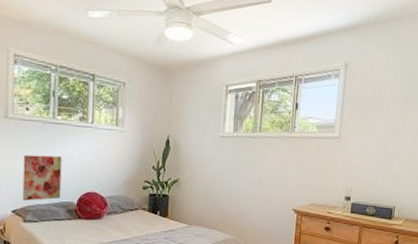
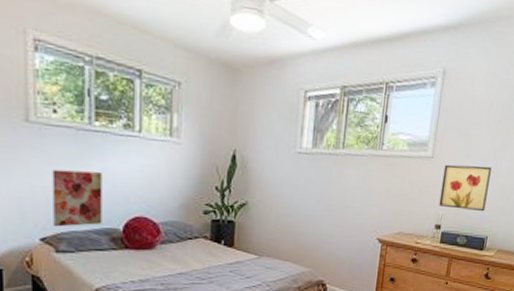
wall art: none [347,143,395,185] -> present [439,164,492,212]

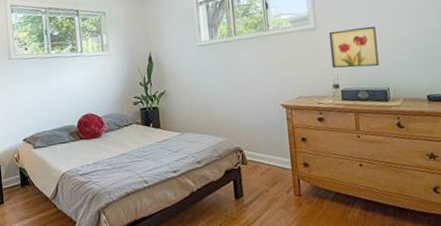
wall art: present [52,169,102,227] -> none [27,86,63,130]

